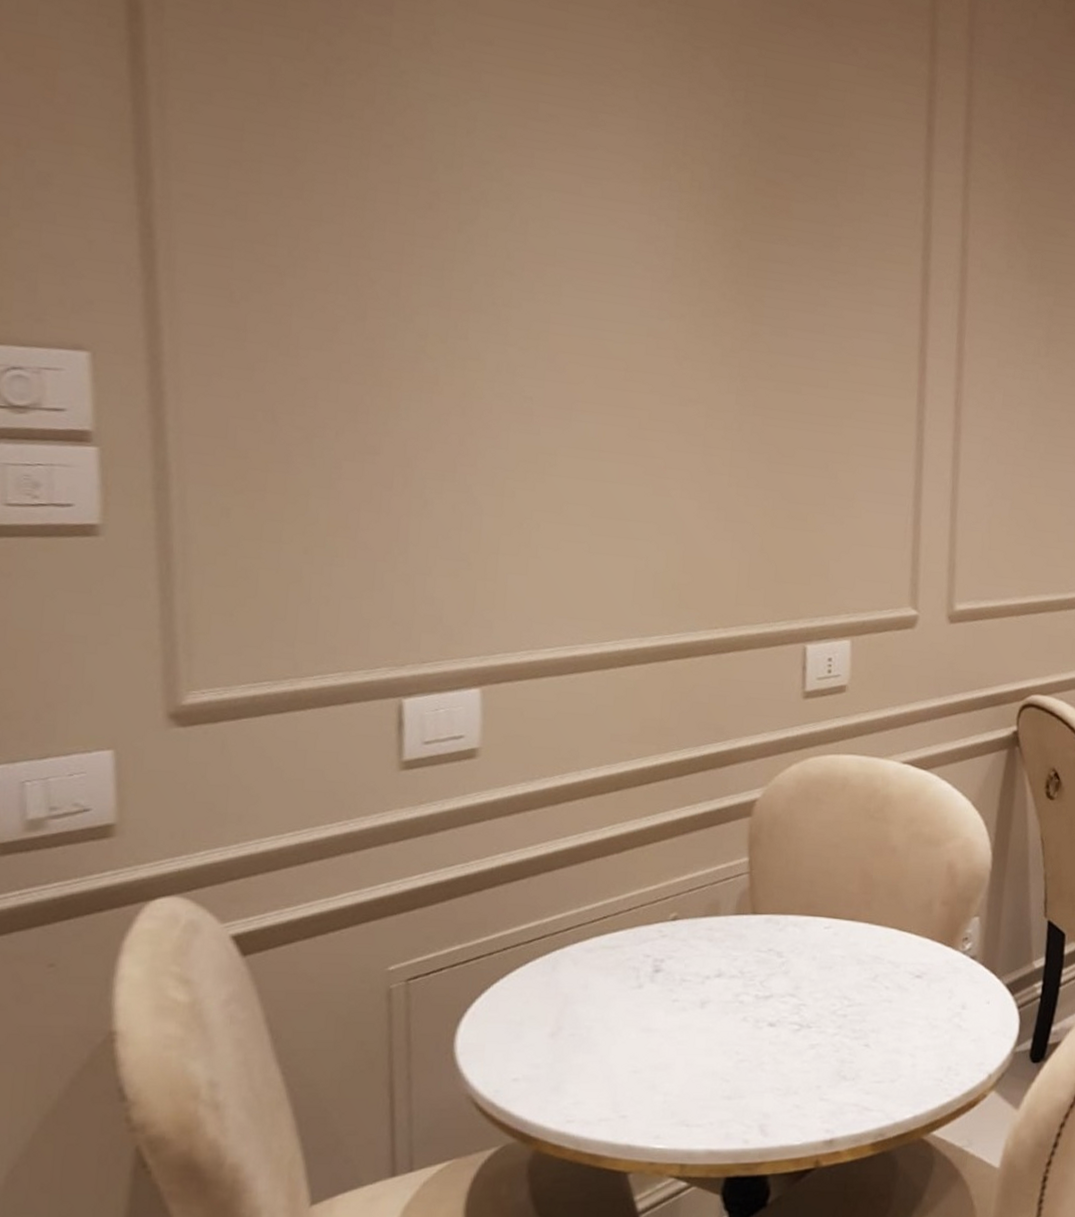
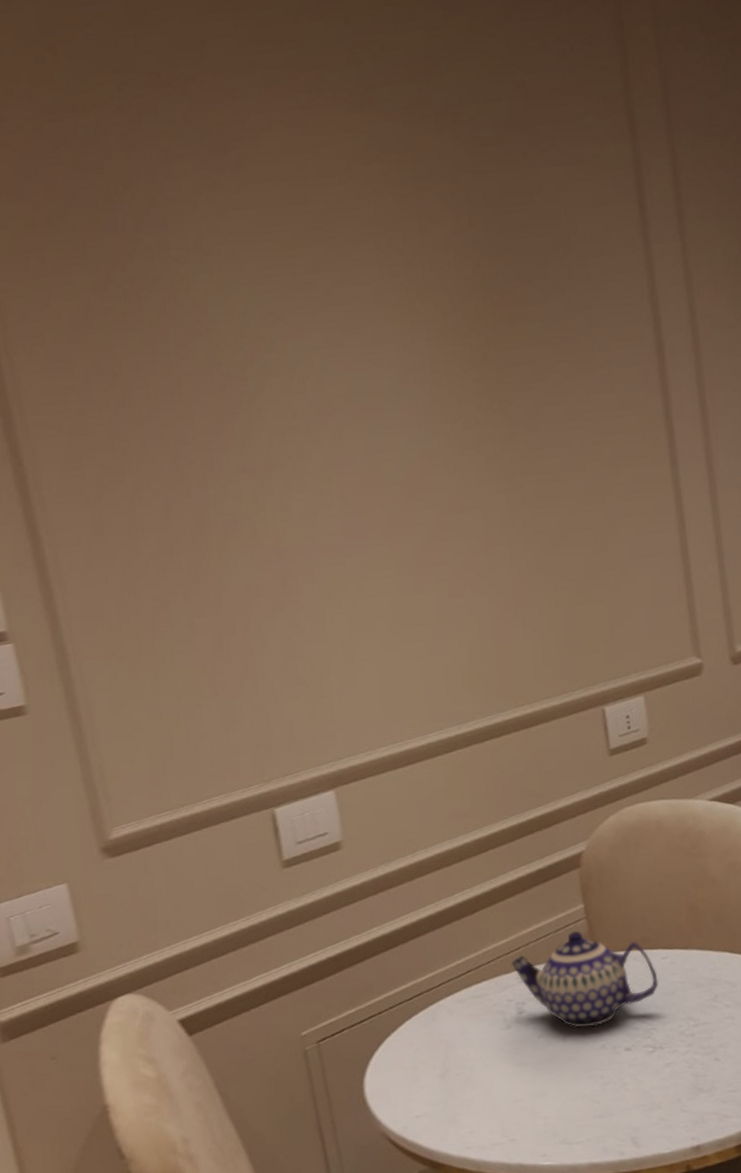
teapot: none [655,885,818,996] -> present [511,930,658,1028]

